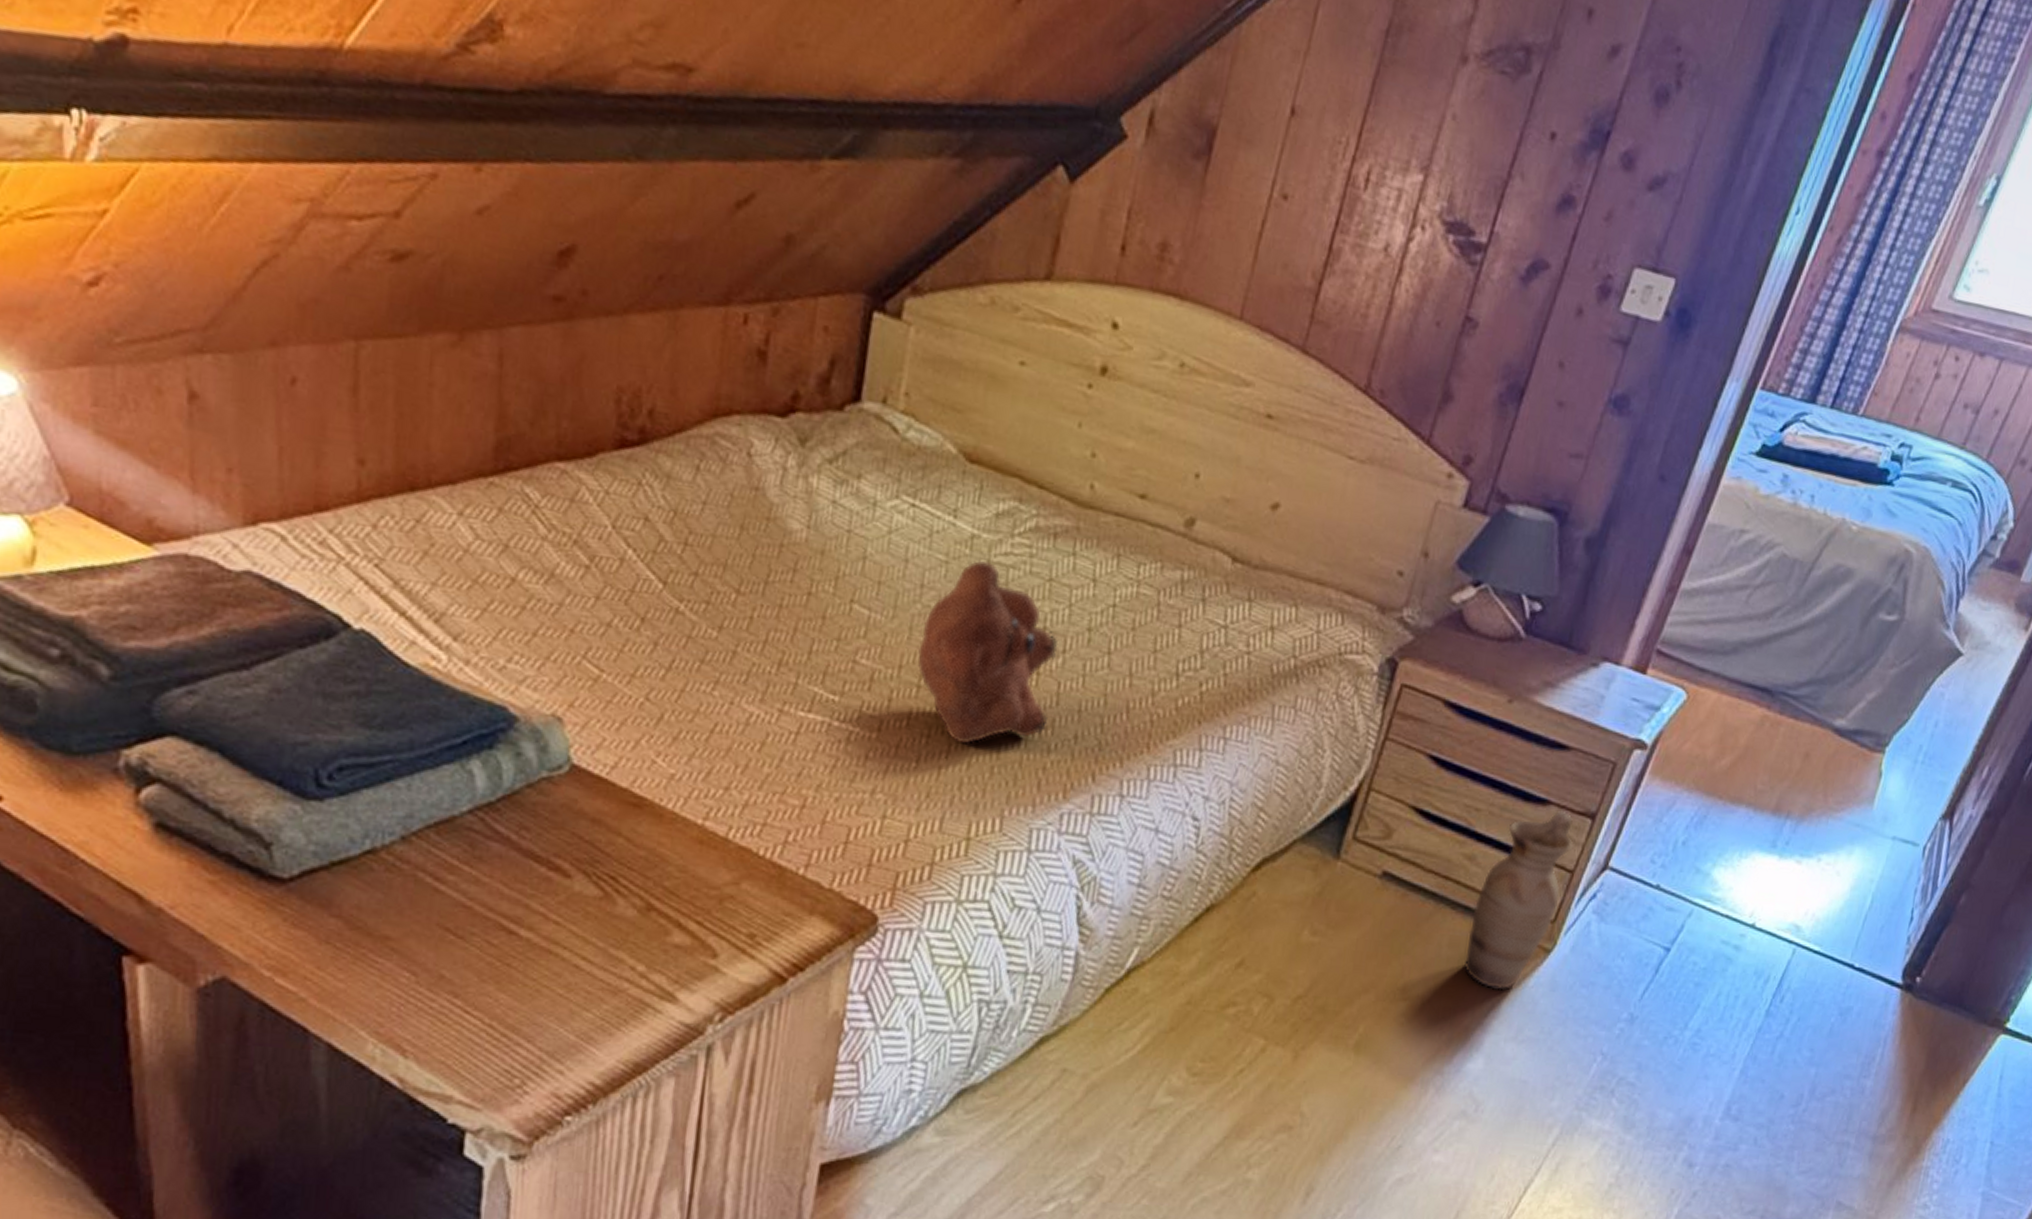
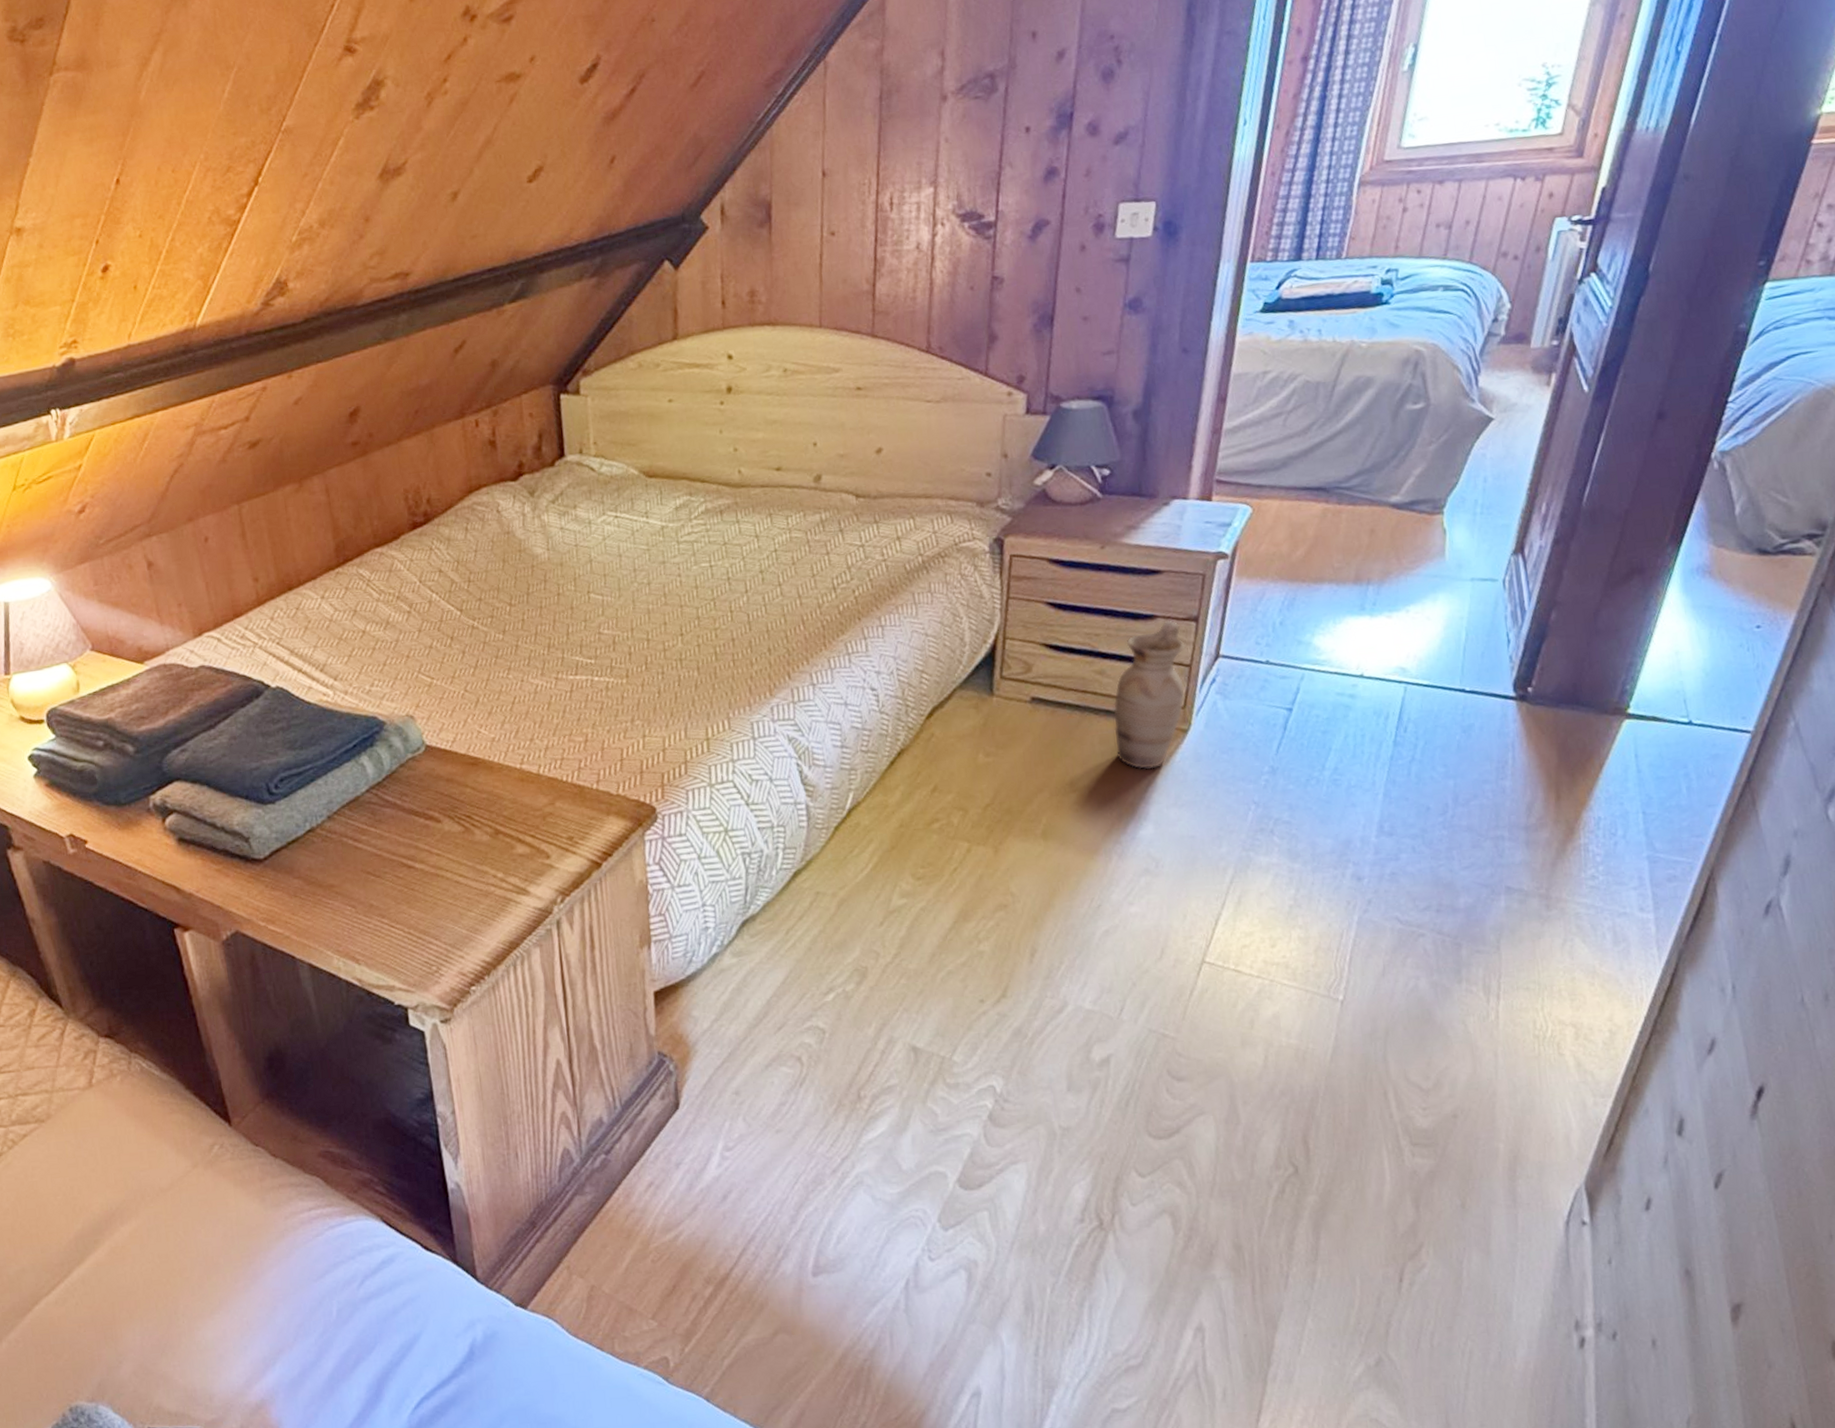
teddy bear: present [917,559,1059,745] -> none [641,541,747,673]

